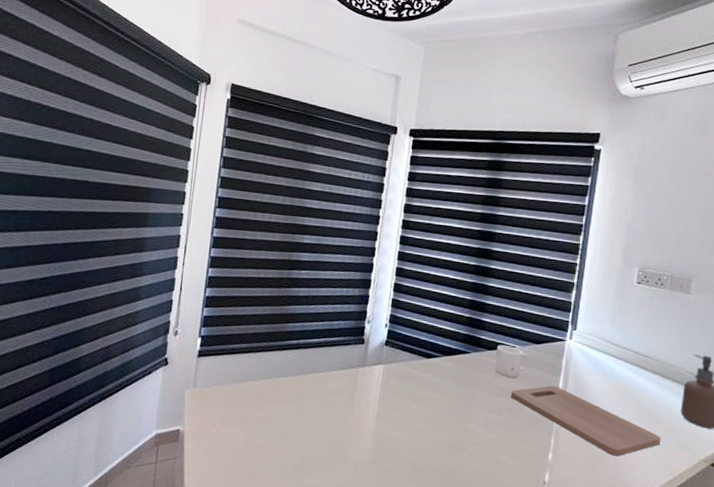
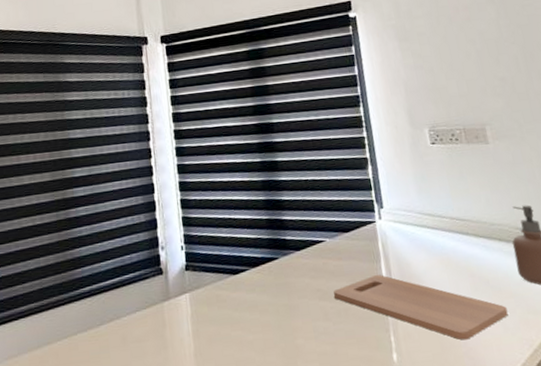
mug: present [495,345,530,378] -> none [305,241,345,276]

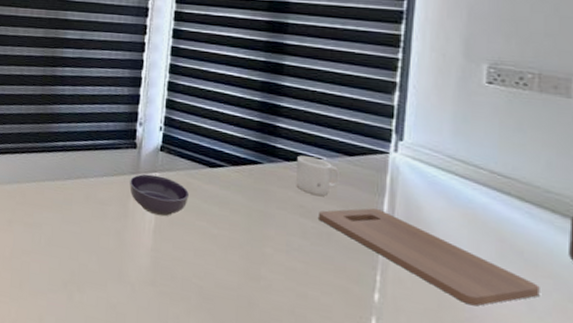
bowl: none [162,295,221,338] -> present [129,174,189,217]
mug: none [305,241,345,276] -> present [296,155,341,196]

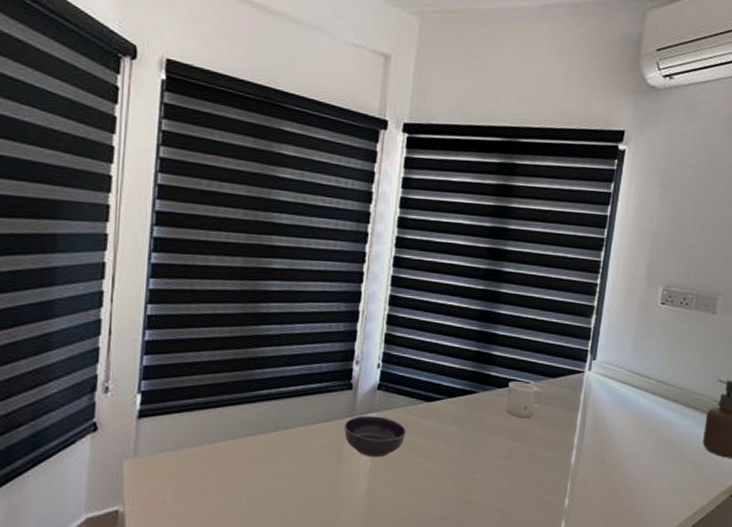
cutting board: present [319,208,540,307] -> none [524,424,682,496]

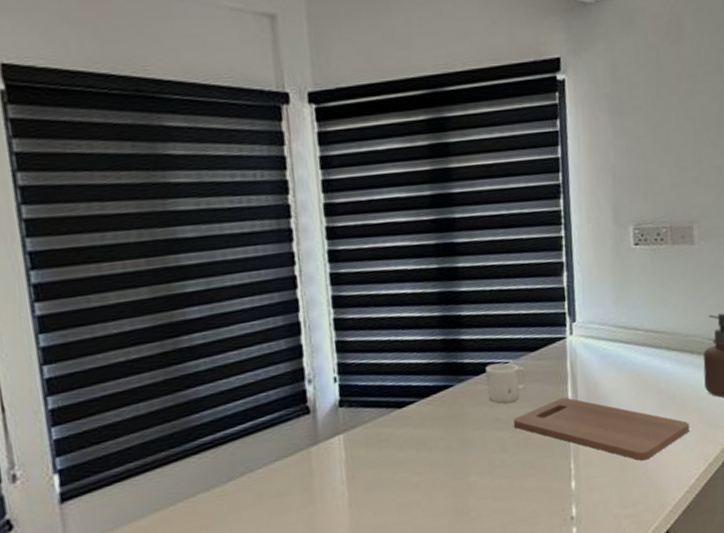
bowl: present [344,415,406,458] -> none [309,436,382,486]
cutting board: none [524,424,682,496] -> present [514,397,690,461]

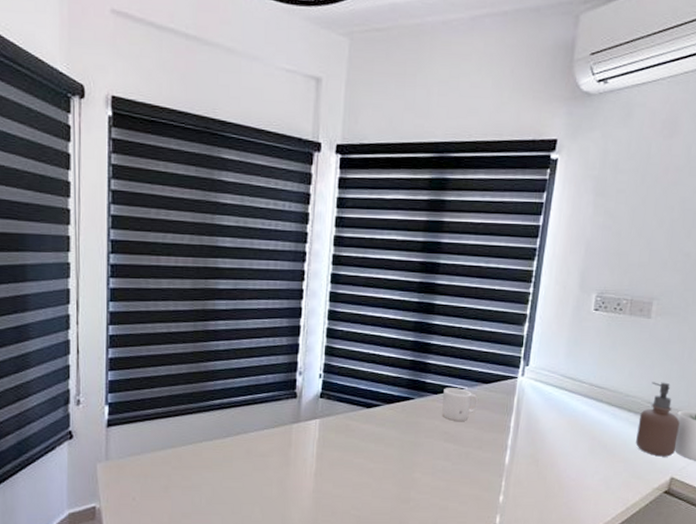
cutting board: present [514,397,690,461] -> none [460,427,615,492]

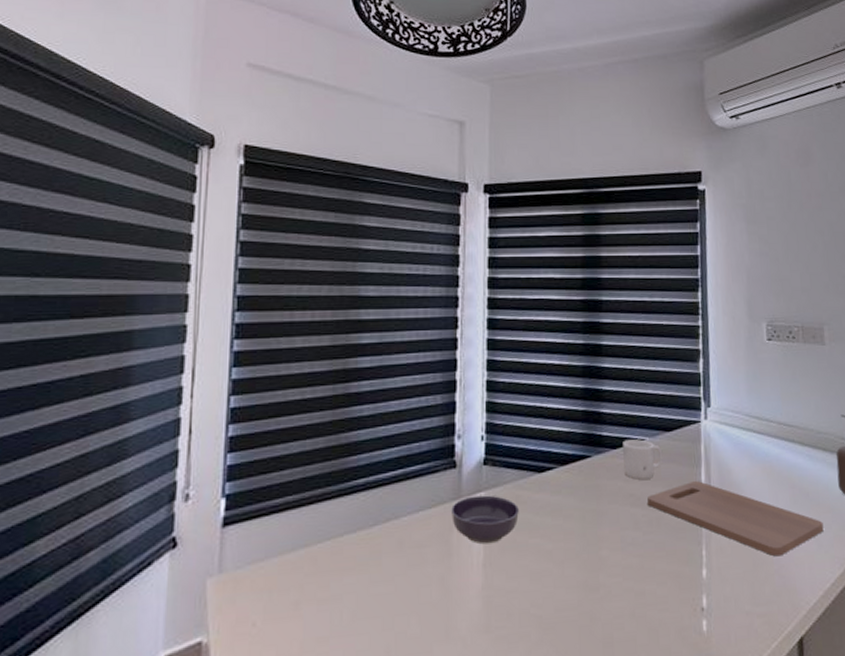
bowl: none [291,421,348,459] -> present [451,495,519,545]
cutting board: none [460,427,615,492] -> present [647,481,824,557]

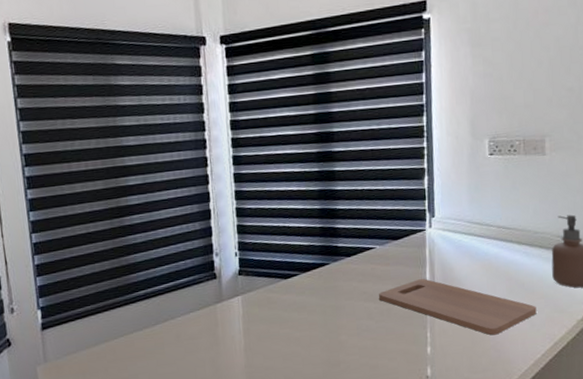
bowl: present [451,495,519,545] -> none [215,298,271,335]
mug: present [623,439,663,480] -> none [356,247,392,280]

